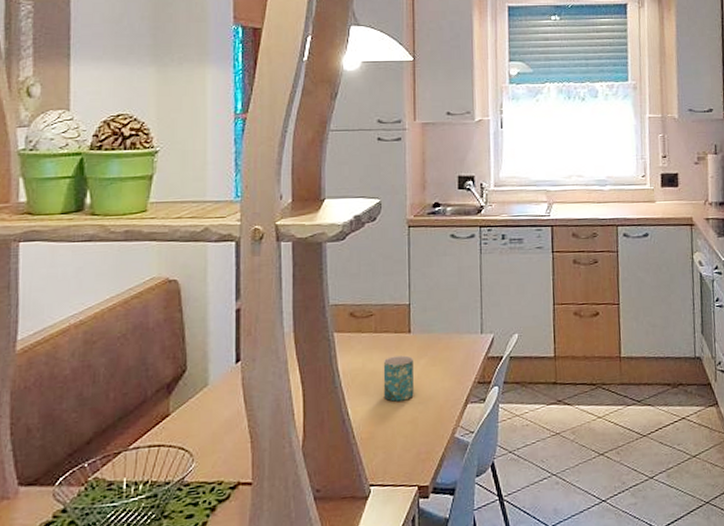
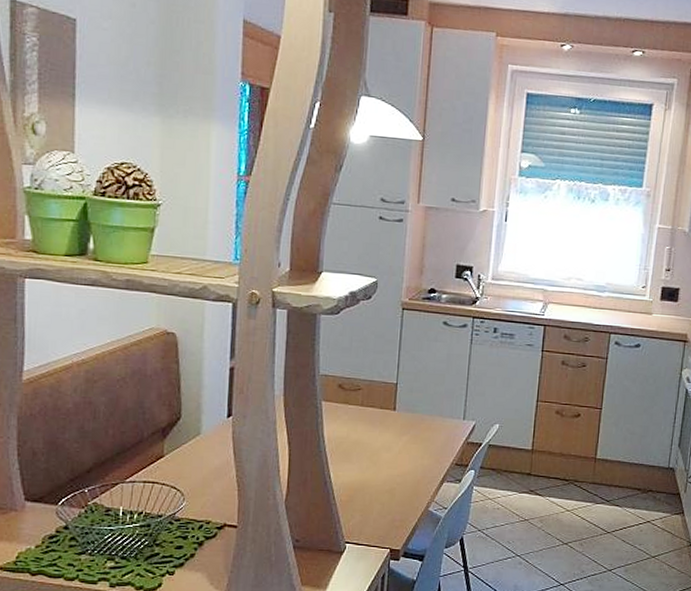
mug: present [383,355,414,402] -> none [365,430,396,472]

